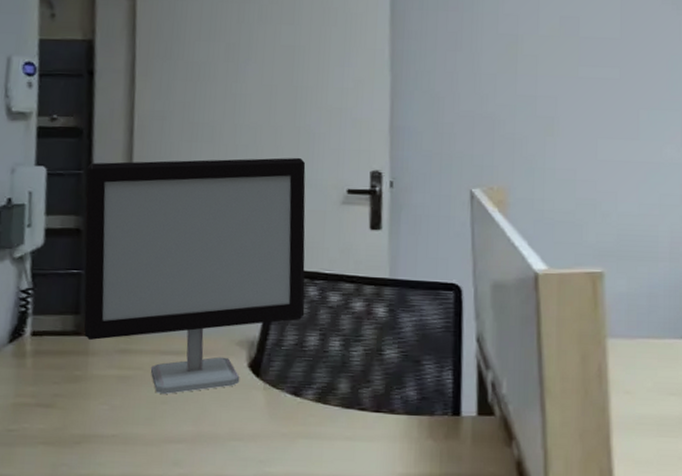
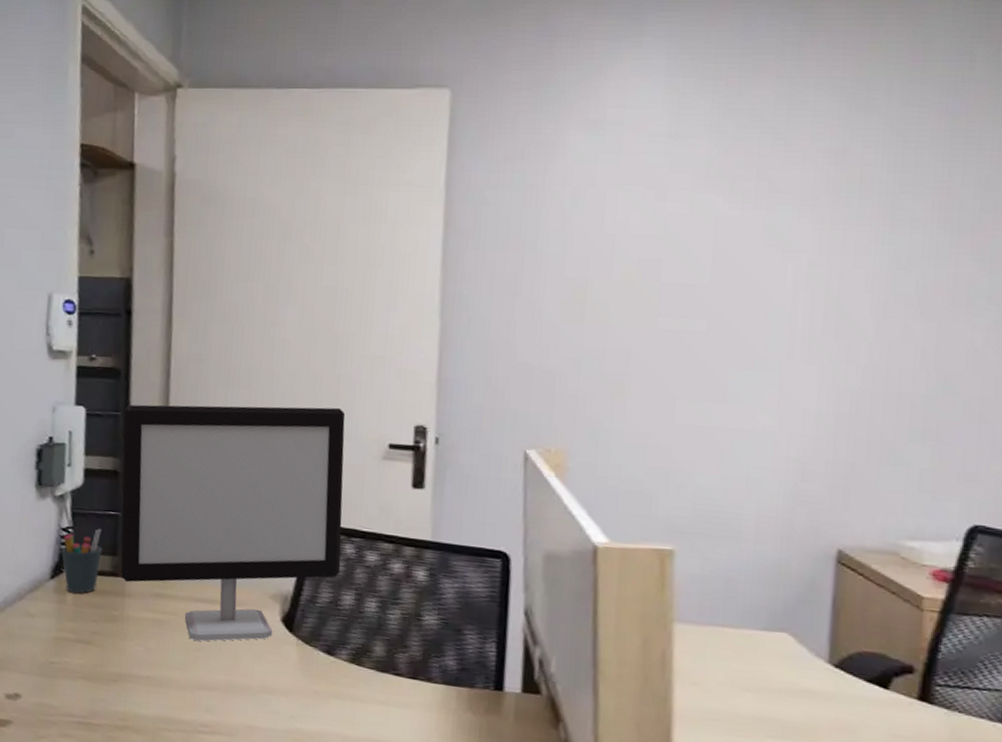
pen holder: none [20,288,64,356] -> present [61,529,102,594]

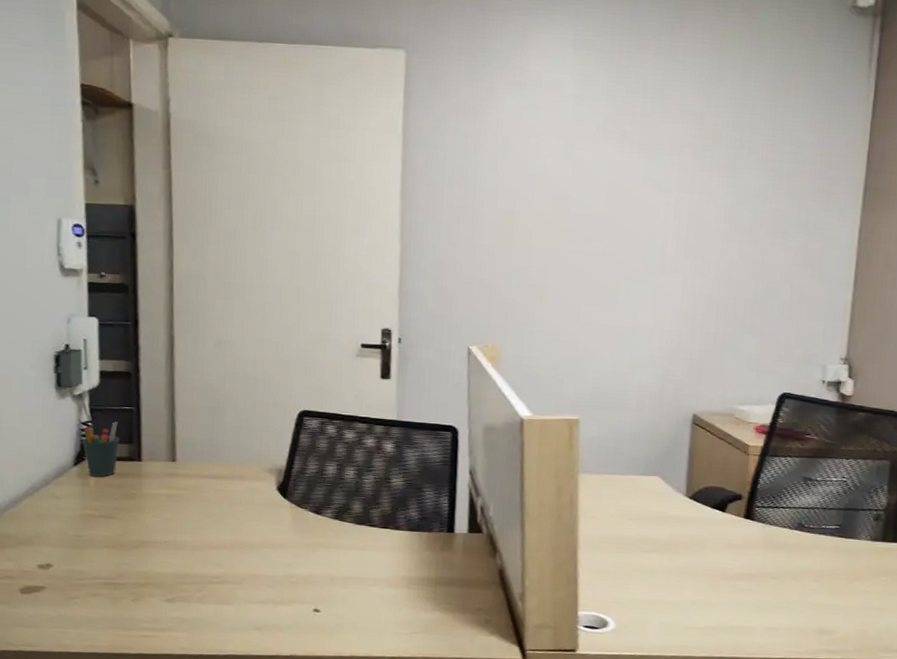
computer monitor: present [121,404,346,642] -> none [133,315,325,510]

